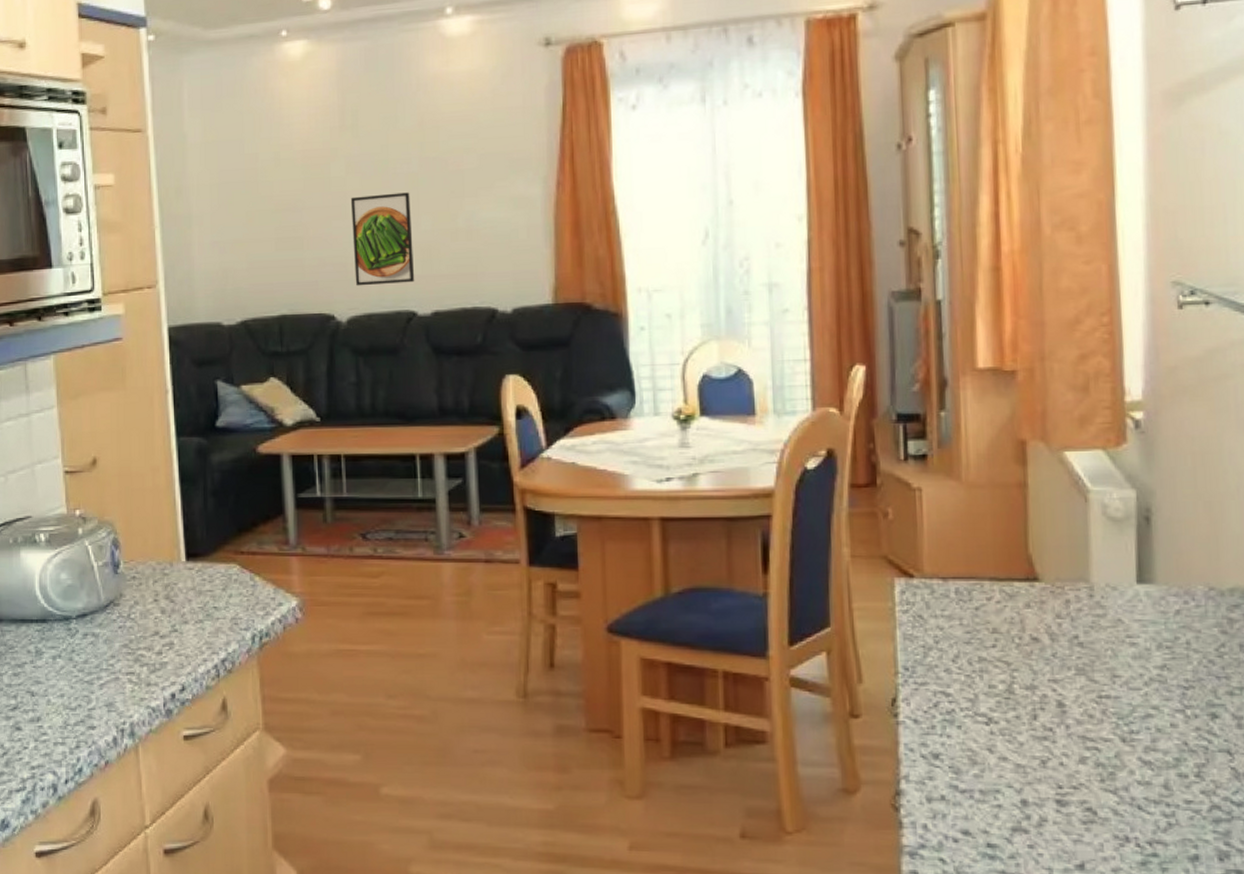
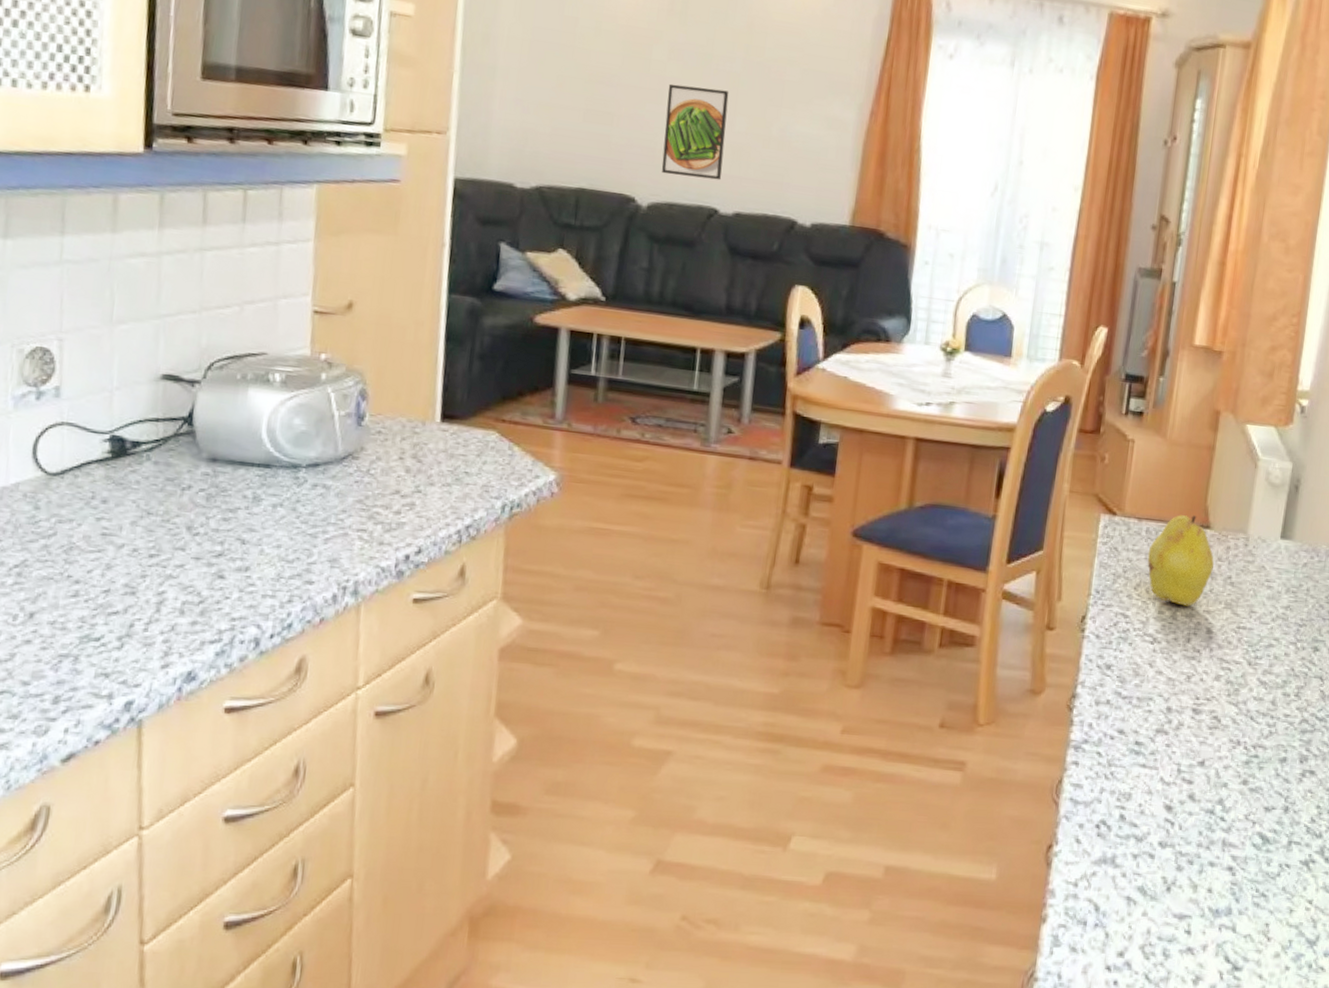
fruit: none [962,567,1052,676] -> present [1147,515,1214,607]

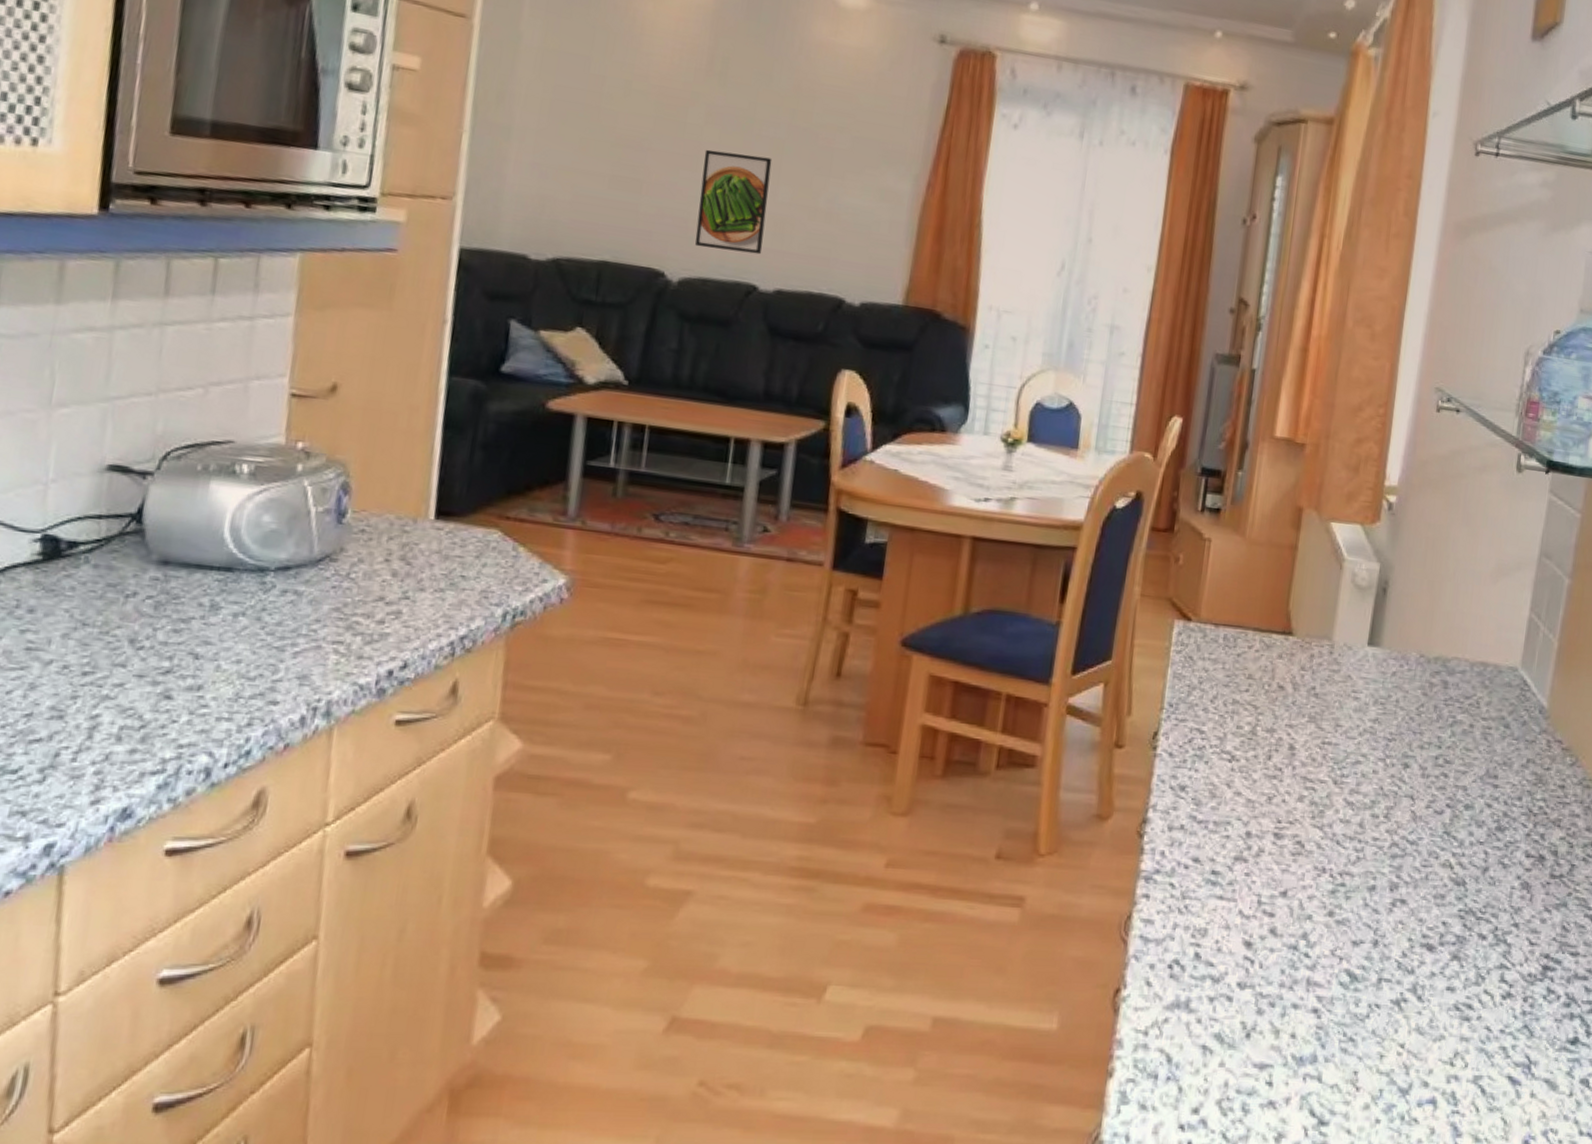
fruit: present [1147,515,1214,607] -> none [1225,620,1297,720]

